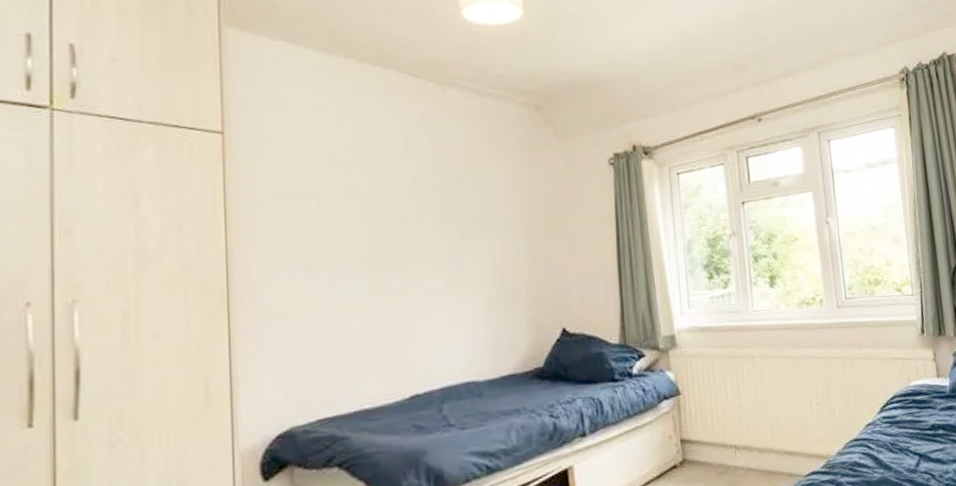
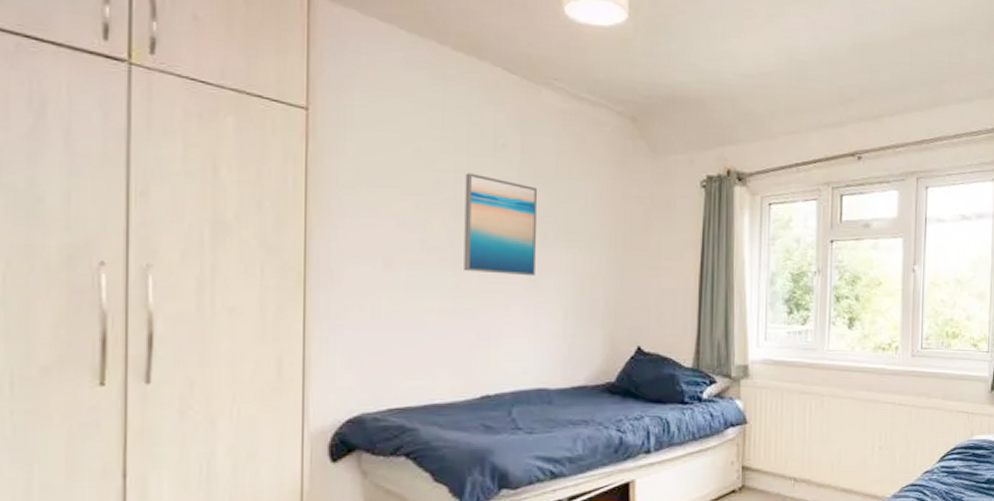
wall art: none [379,176,455,273] -> present [464,173,538,277]

